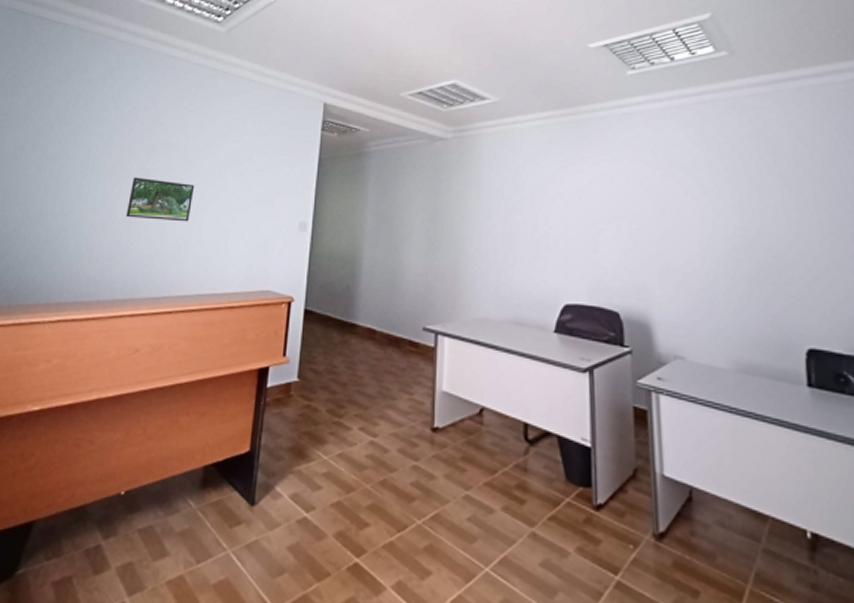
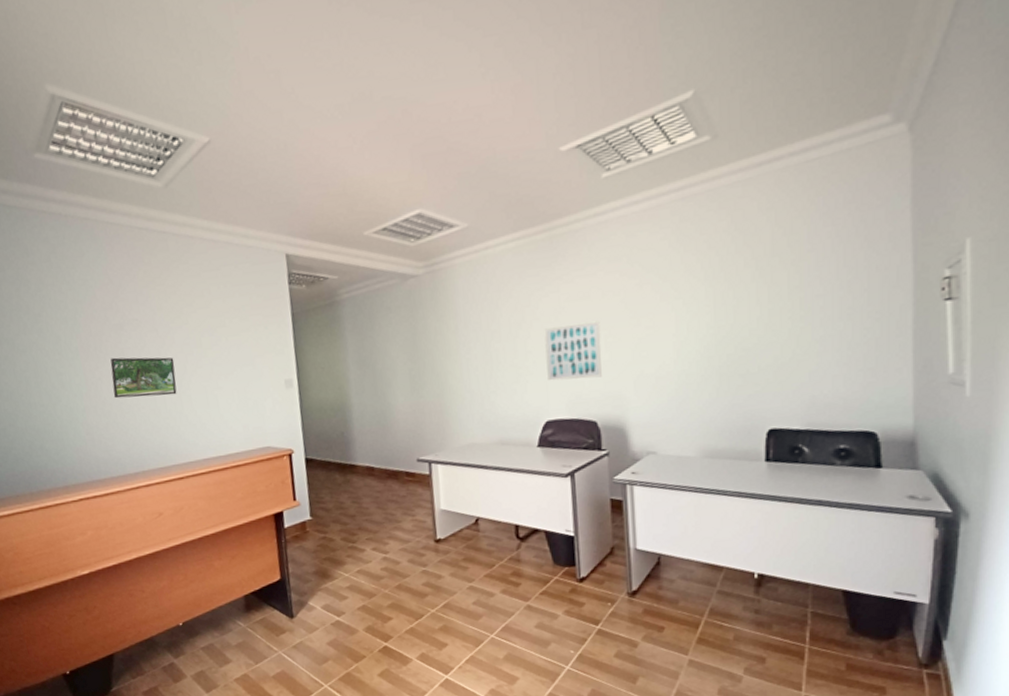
wall art: none [567,206,625,265] -> present [544,321,602,381]

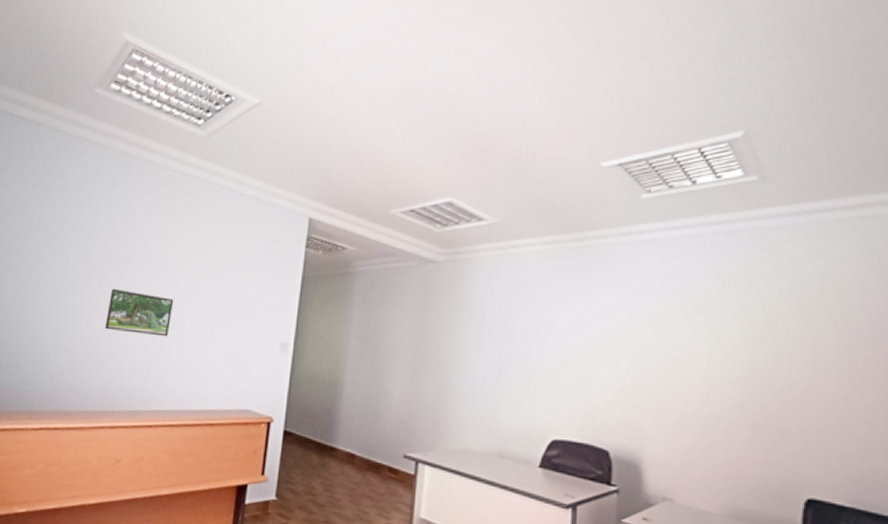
wall art: present [544,321,602,381] -> none [560,339,624,403]

